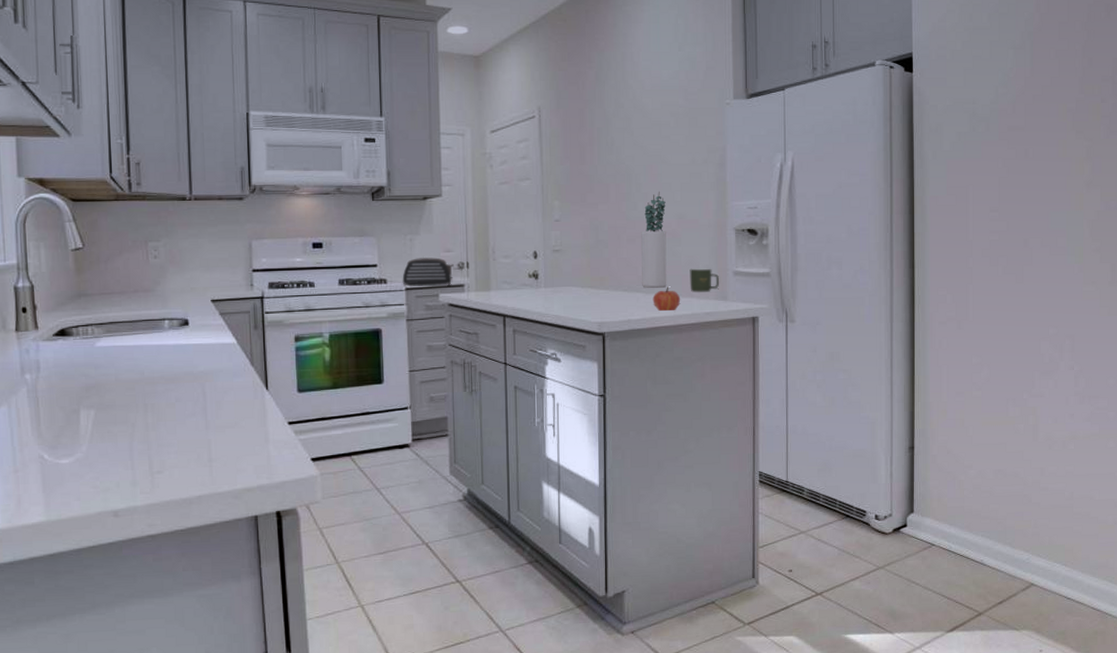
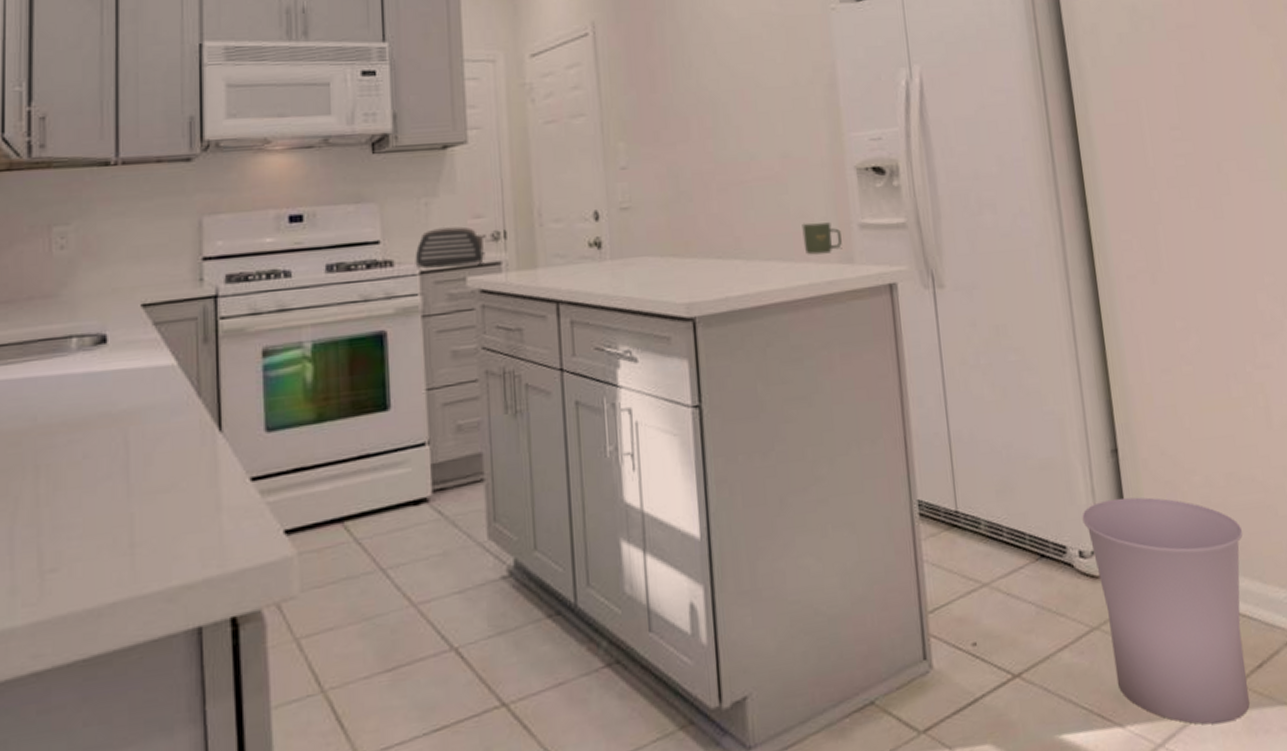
vase: present [641,192,667,289] -> none [735,124,774,253]
fruit: present [652,286,681,311] -> none [756,248,794,283]
waste bin: none [881,481,1002,638] -> present [1082,497,1250,725]

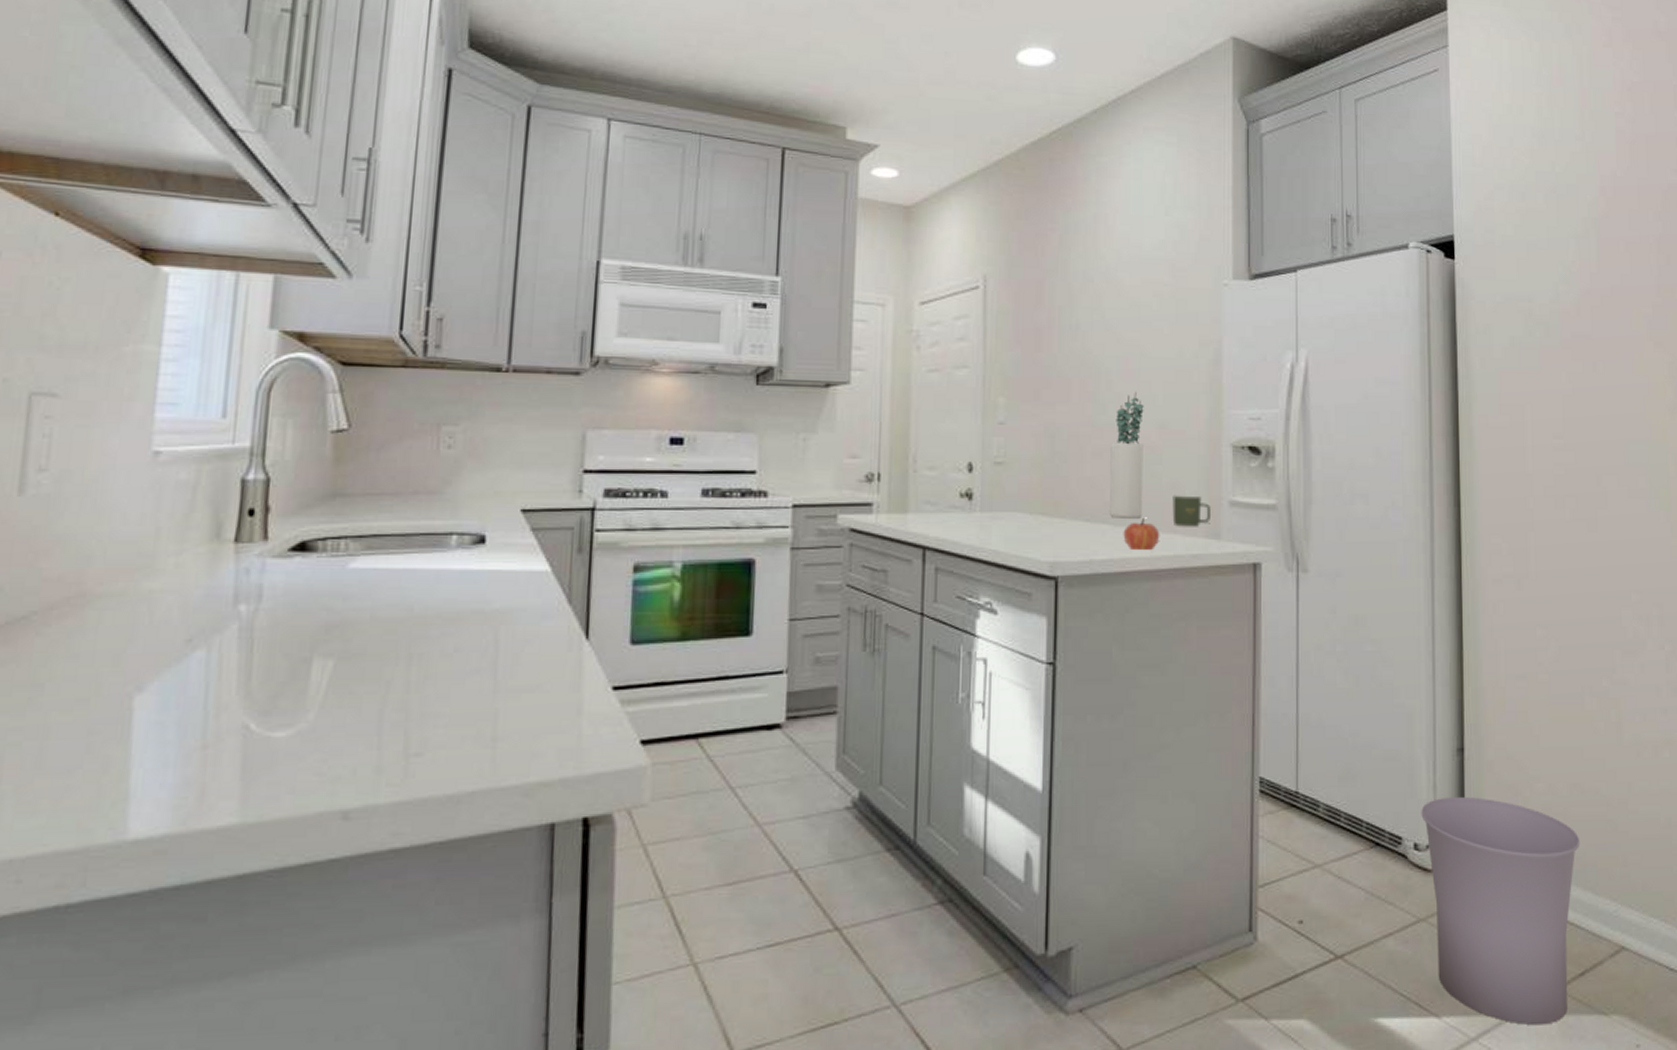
toaster: present [415,226,486,269] -> none [788,464,860,503]
vase: none [735,124,774,253] -> present [1110,392,1144,520]
fruit: none [756,248,794,283] -> present [1123,517,1160,550]

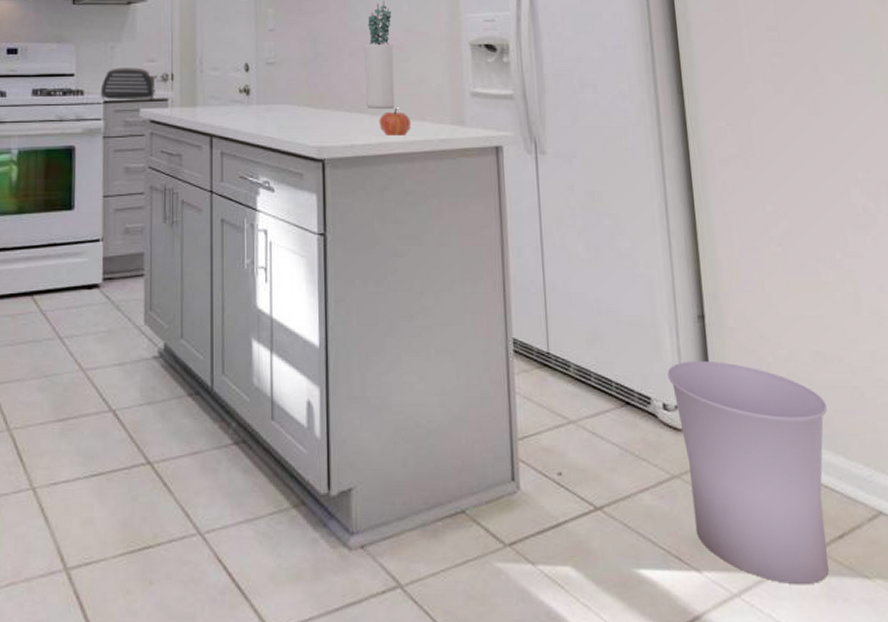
toaster: none [788,464,860,503] -> present [100,68,157,99]
mug: present [1172,495,1211,529] -> none [420,88,455,117]

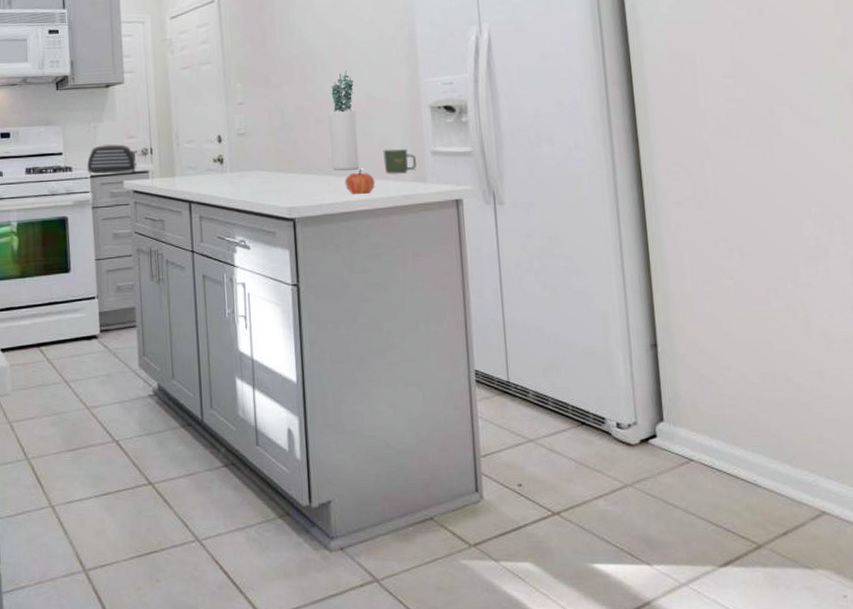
mug: none [420,88,455,117] -> present [383,148,416,175]
waste bin: present [667,360,829,585] -> none [621,384,776,575]

